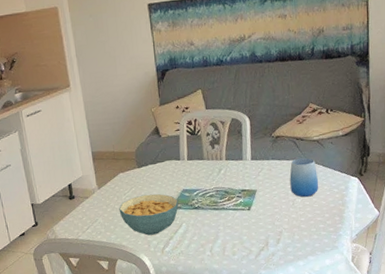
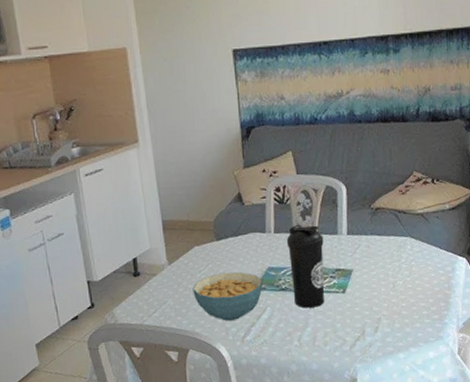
water bottle: none [198,152,232,224] -> present [286,224,325,308]
cup: present [289,158,319,198] -> none [390,233,423,279]

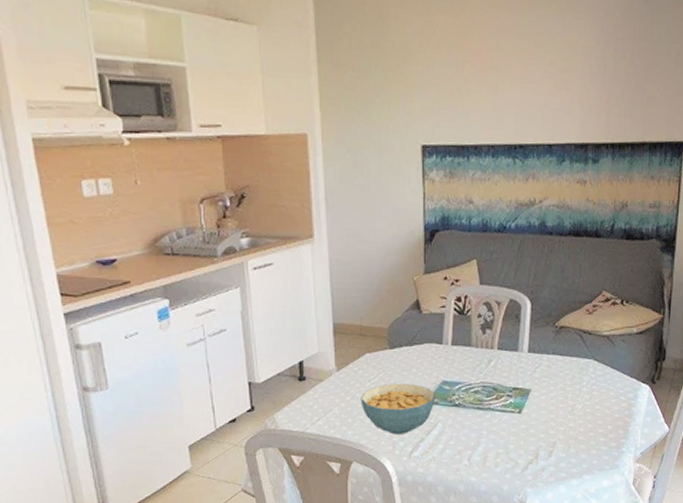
water bottle: present [286,224,325,308] -> none [463,337,503,427]

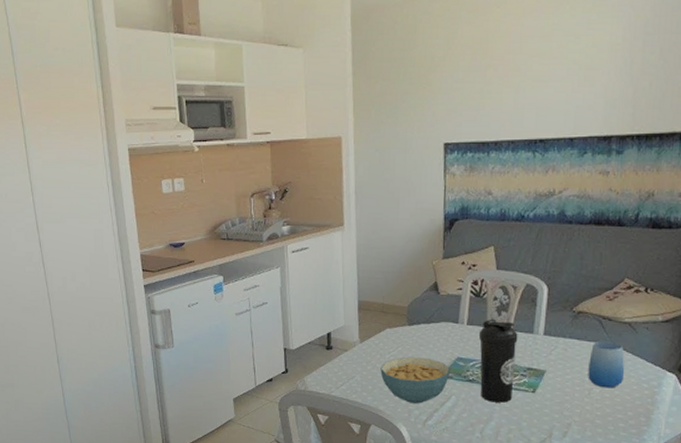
water bottle: none [463,337,503,427] -> present [478,318,518,403]
cup: none [571,355,605,404] -> present [588,341,625,388]

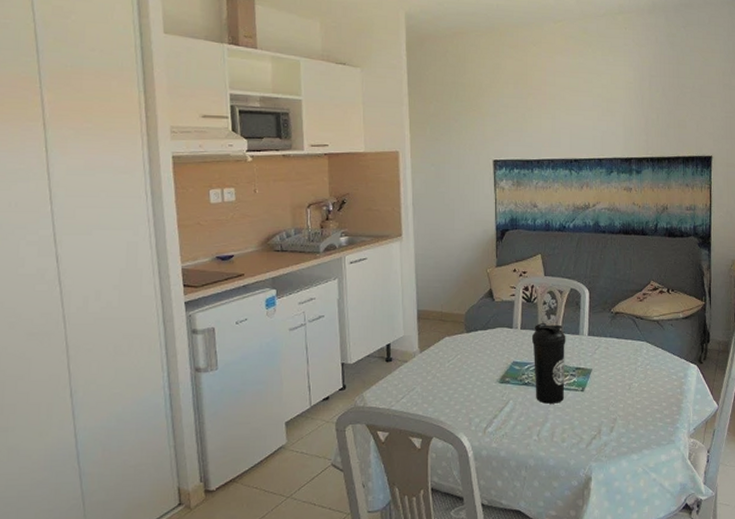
cereal bowl: present [380,356,450,404] -> none [440,363,507,411]
cup: present [588,341,625,388] -> none [627,338,657,382]

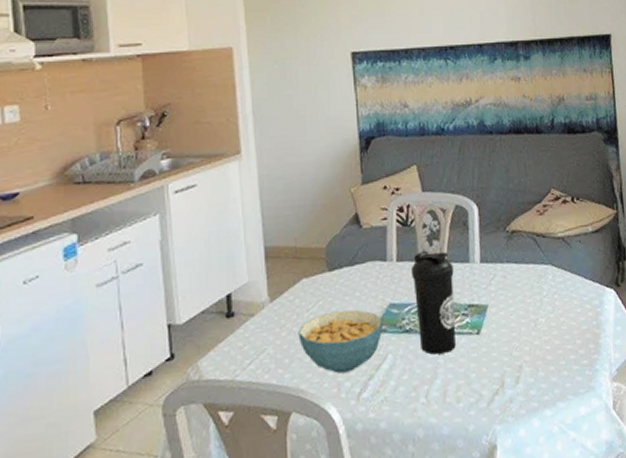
cereal bowl: none [440,363,507,411] -> present [298,310,383,374]

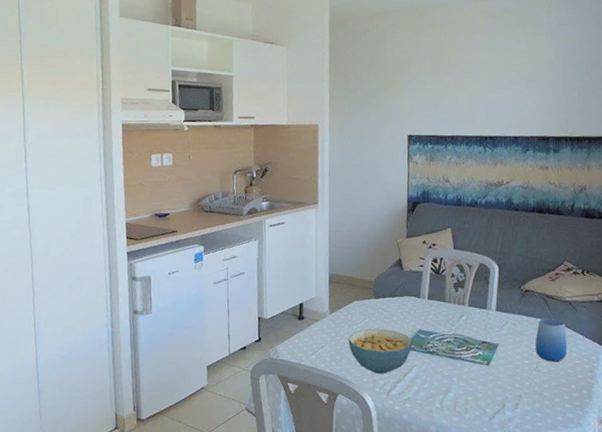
water bottle: present [410,250,456,355] -> none [438,294,473,375]
cup: none [530,261,567,316] -> present [535,317,568,362]

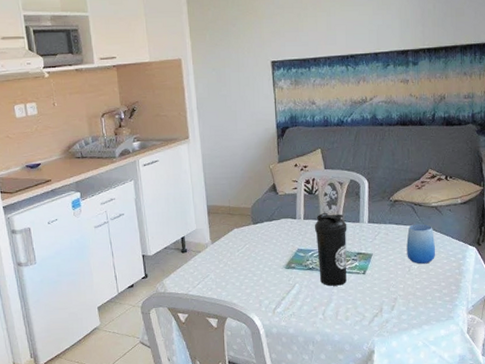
cereal bowl: present [348,328,412,374] -> none [231,252,293,294]
water bottle: none [438,294,473,375] -> present [314,212,347,286]

